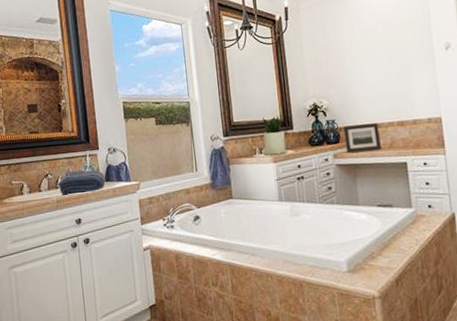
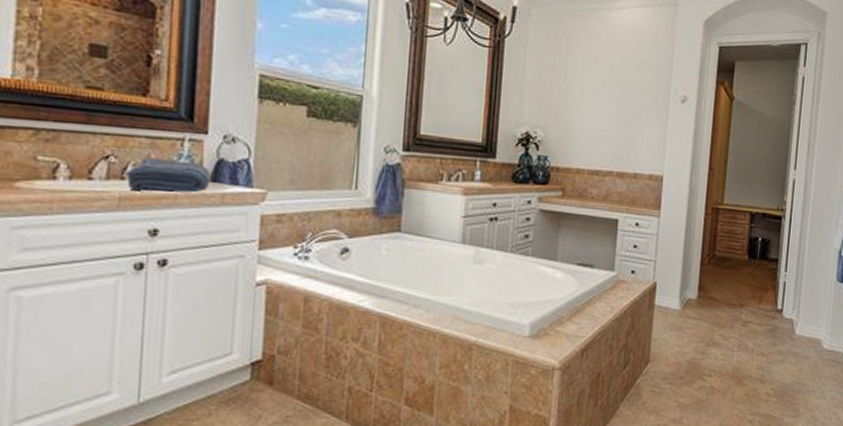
planter: present [262,116,288,156] -> none [451,136,485,186]
picture frame: present [343,123,382,154] -> none [553,166,596,202]

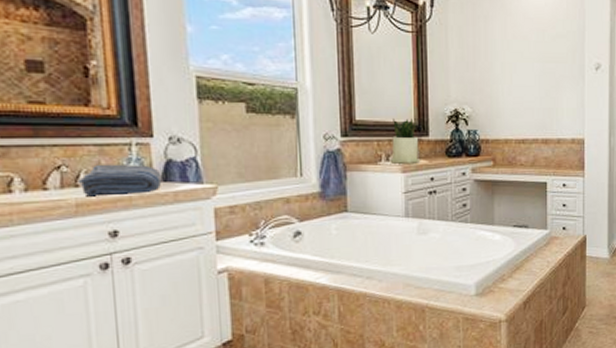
planter: none [451,136,485,186] -> present [389,118,421,164]

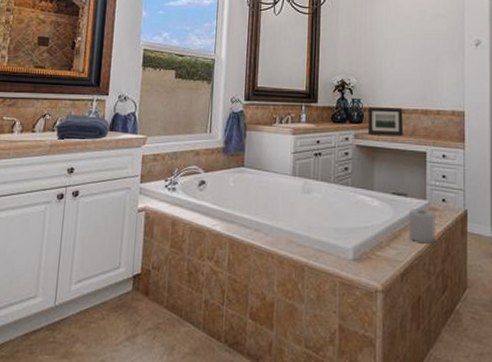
planter: present [389,118,421,164] -> none [282,86,309,127]
picture frame: none [485,138,524,169] -> present [367,107,404,137]
toilet paper roll: none [530,238,556,272] -> present [408,208,435,244]

